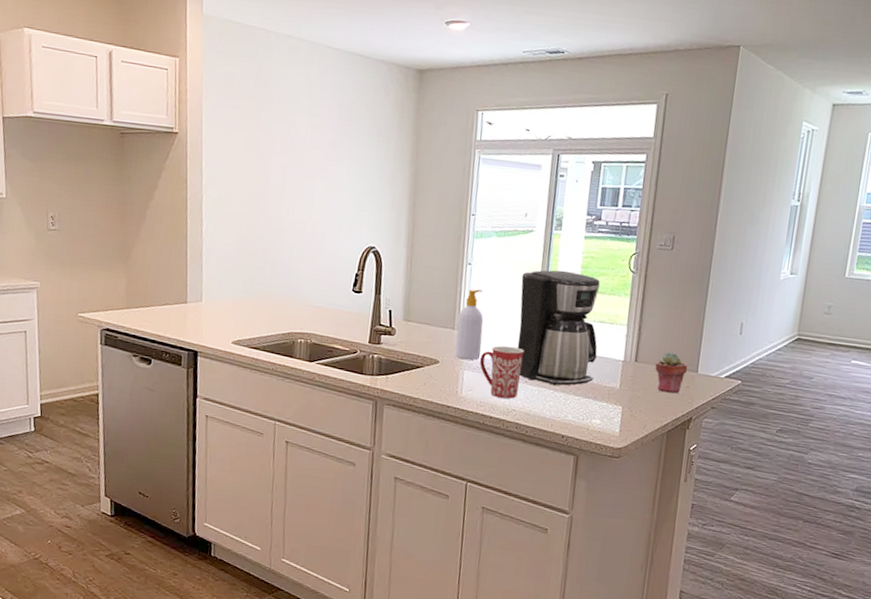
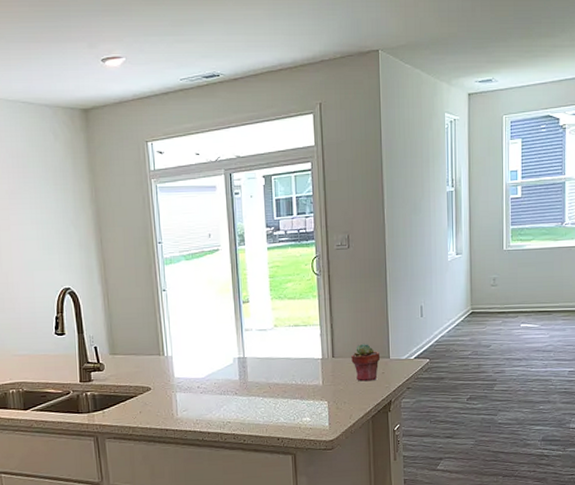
soap bottle: present [455,289,484,360] -> none [161,313,190,383]
mug: present [480,345,524,399] -> none [189,362,230,413]
coffee maker: present [517,270,601,386] -> none [215,282,297,393]

